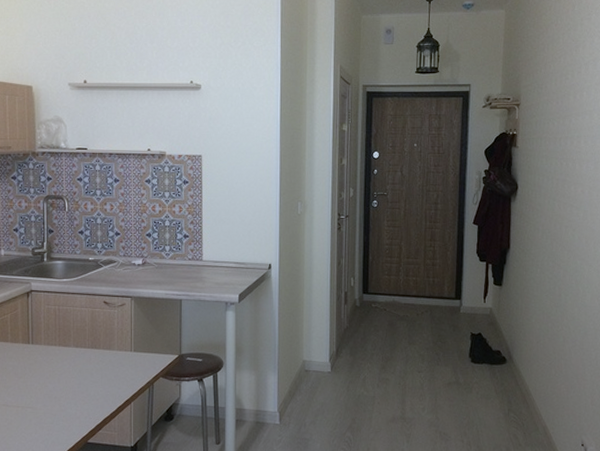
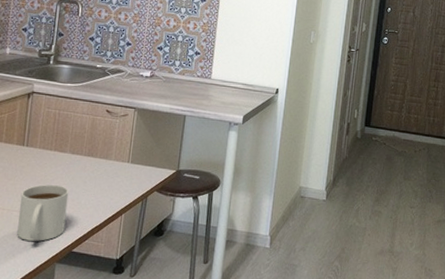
mug: none [32,378,78,435] -> present [17,184,69,241]

